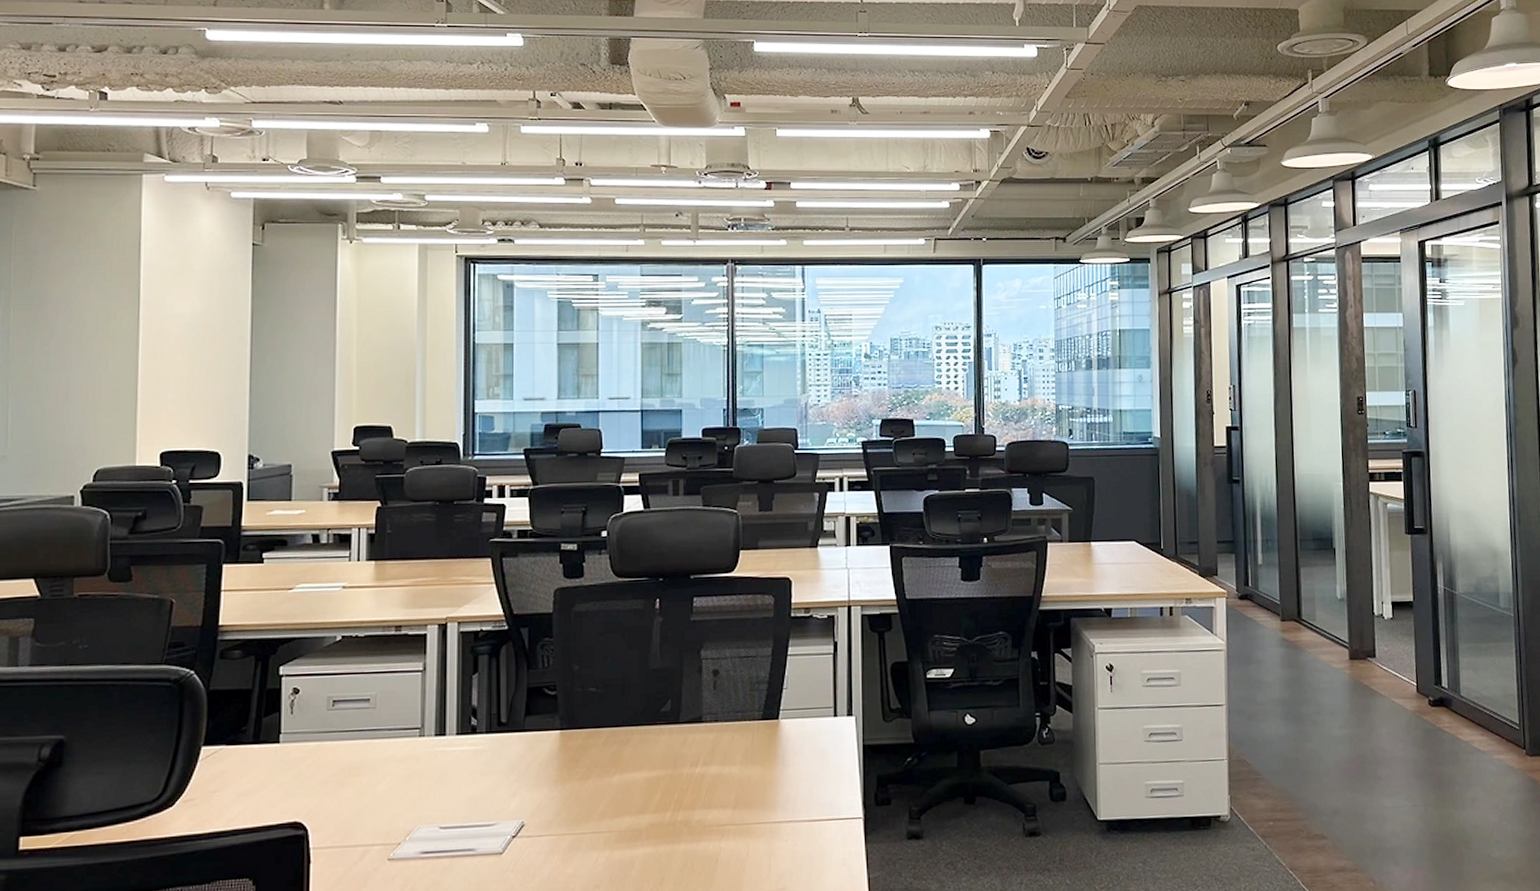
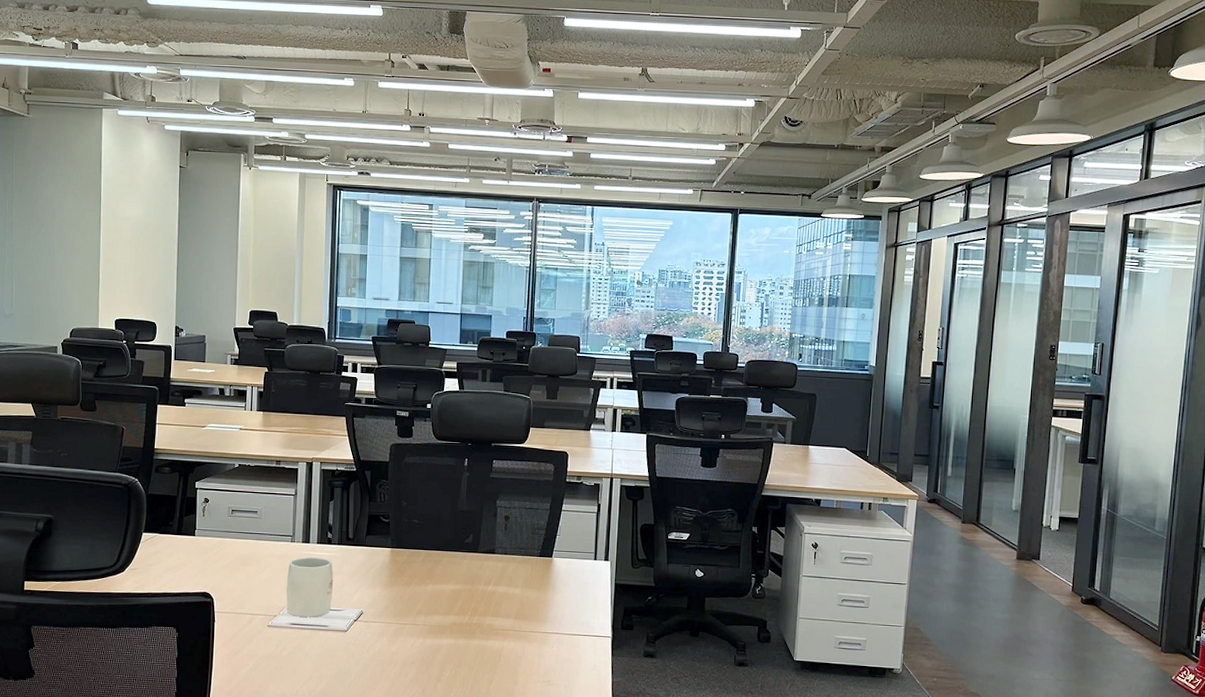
mug: none [413,753,481,841] -> present [286,556,333,617]

